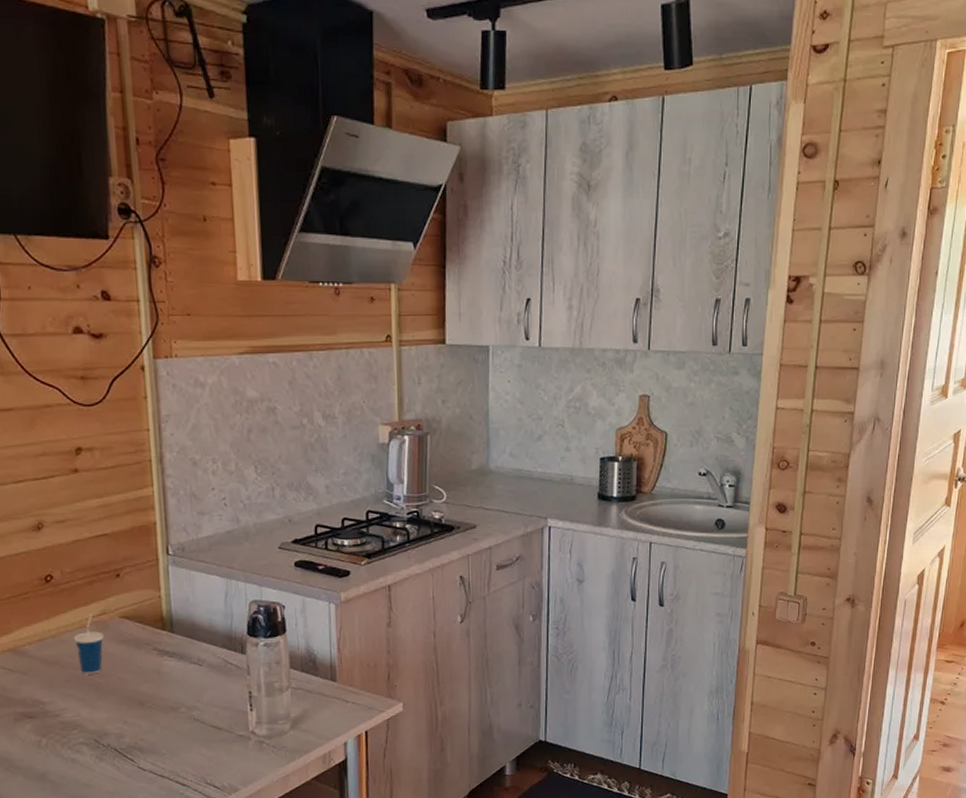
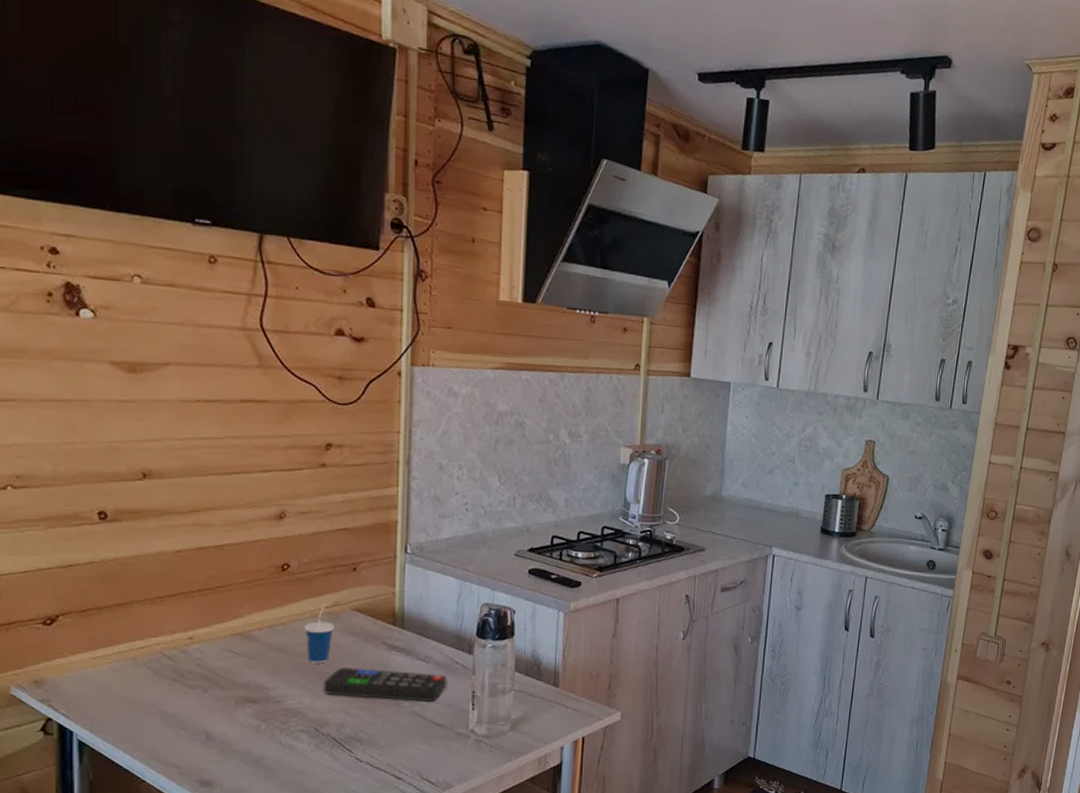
remote control: none [98,675,223,707] -> present [323,668,447,703]

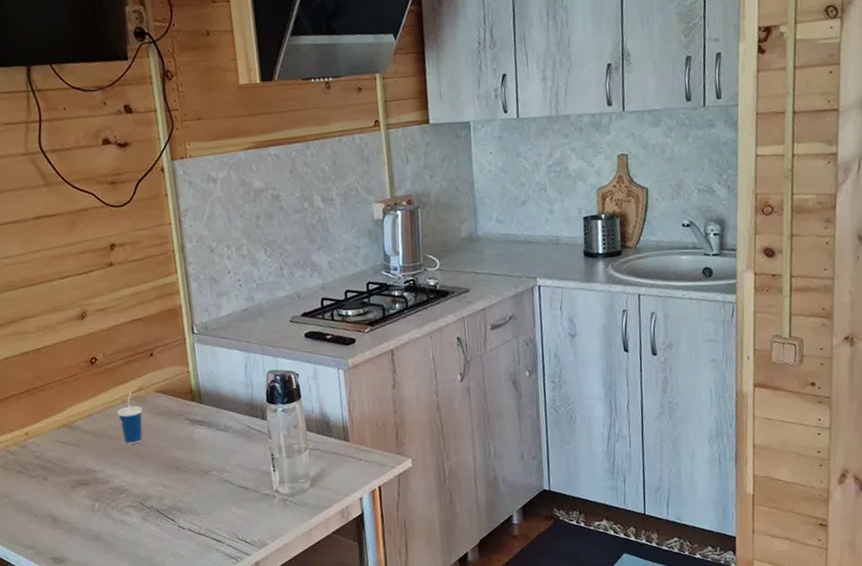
remote control: present [323,668,447,703] -> none [140,441,248,472]

